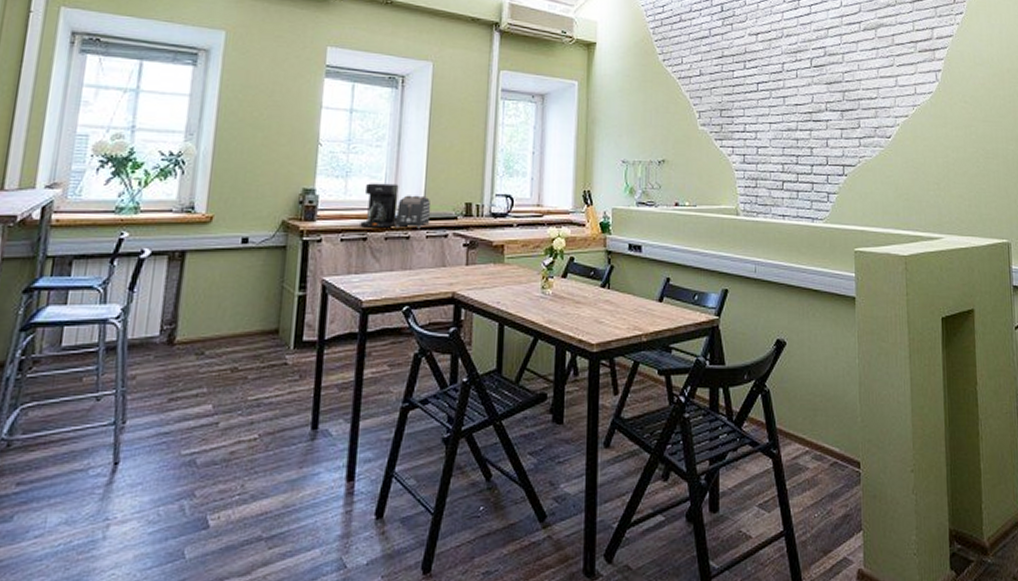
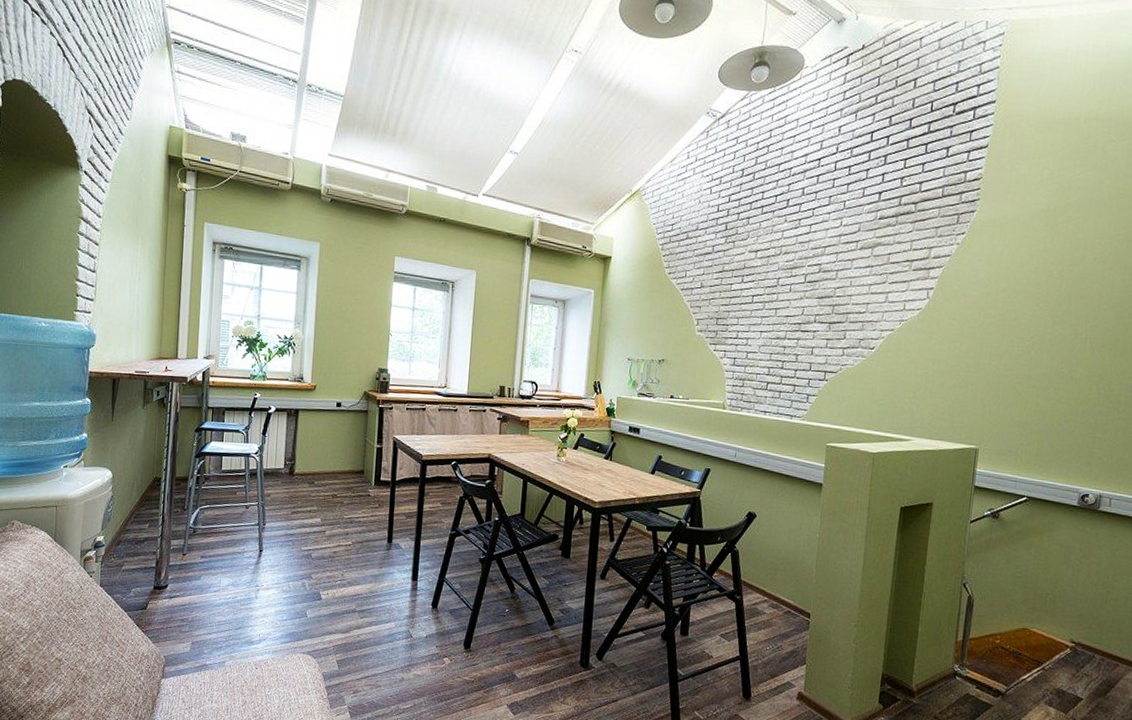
coffee maker: present [360,183,399,228] -> none [420,366,449,402]
toaster: present [396,195,431,229] -> none [447,377,474,404]

